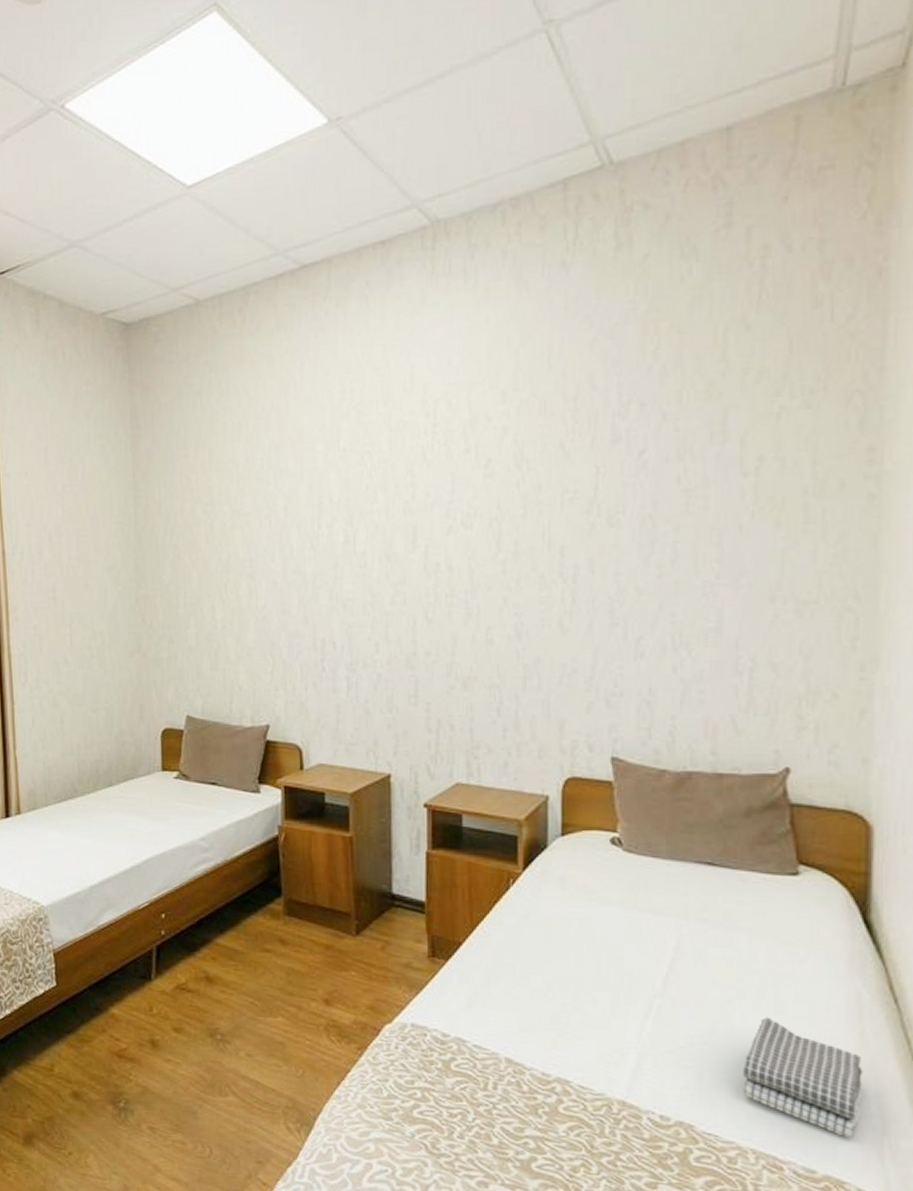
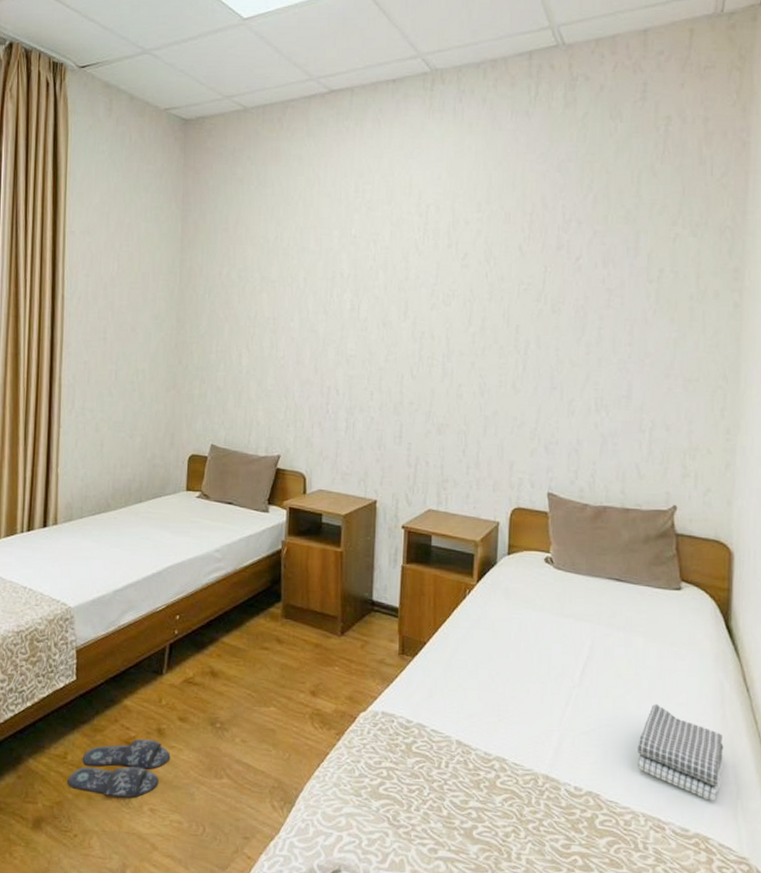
slippers: none [57,1050,166,1115] -> present [68,738,170,798]

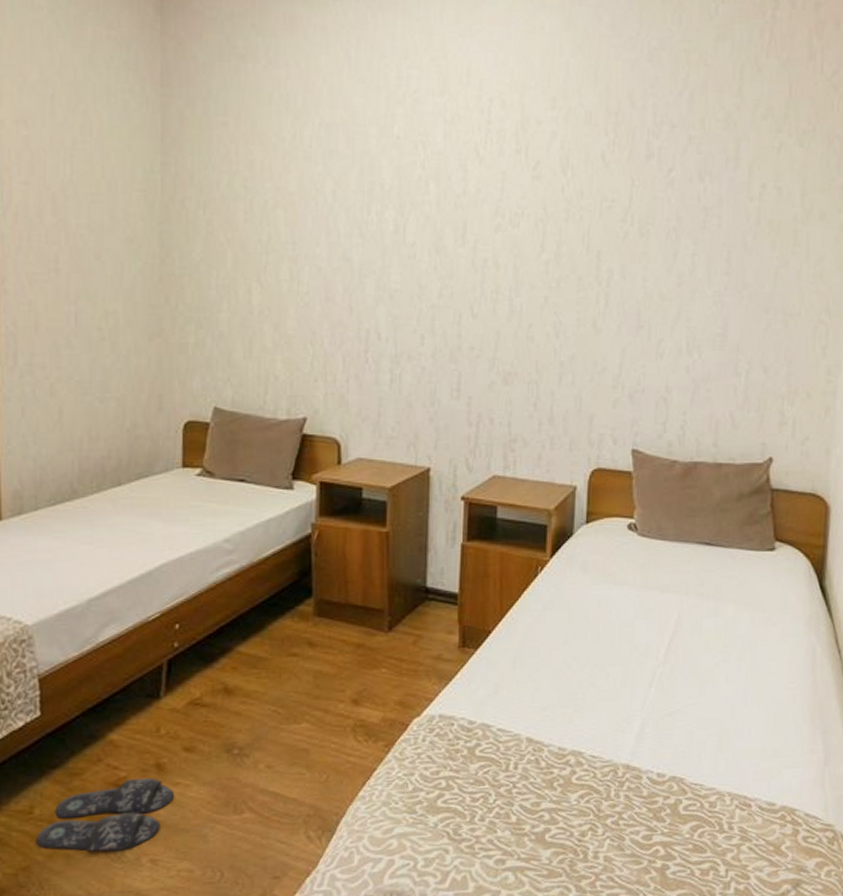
towel: present [637,704,725,802] -> none [724,675,814,772]

